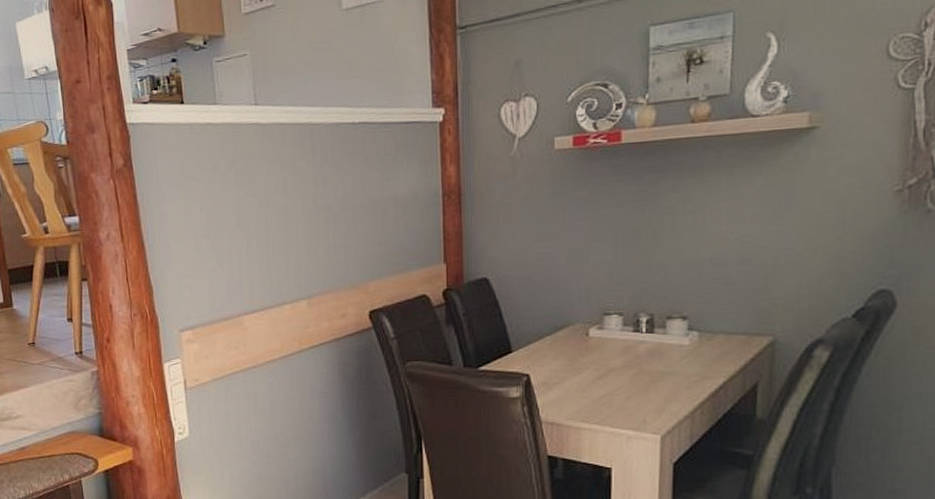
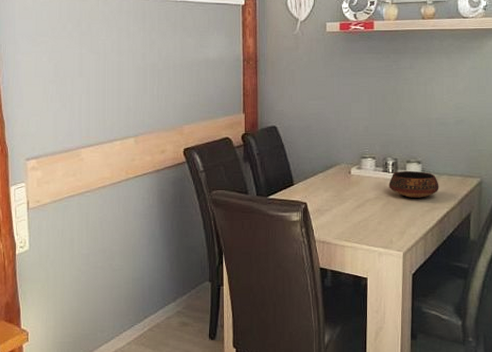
bowl: none [641,329,713,365] -> present [388,170,439,198]

